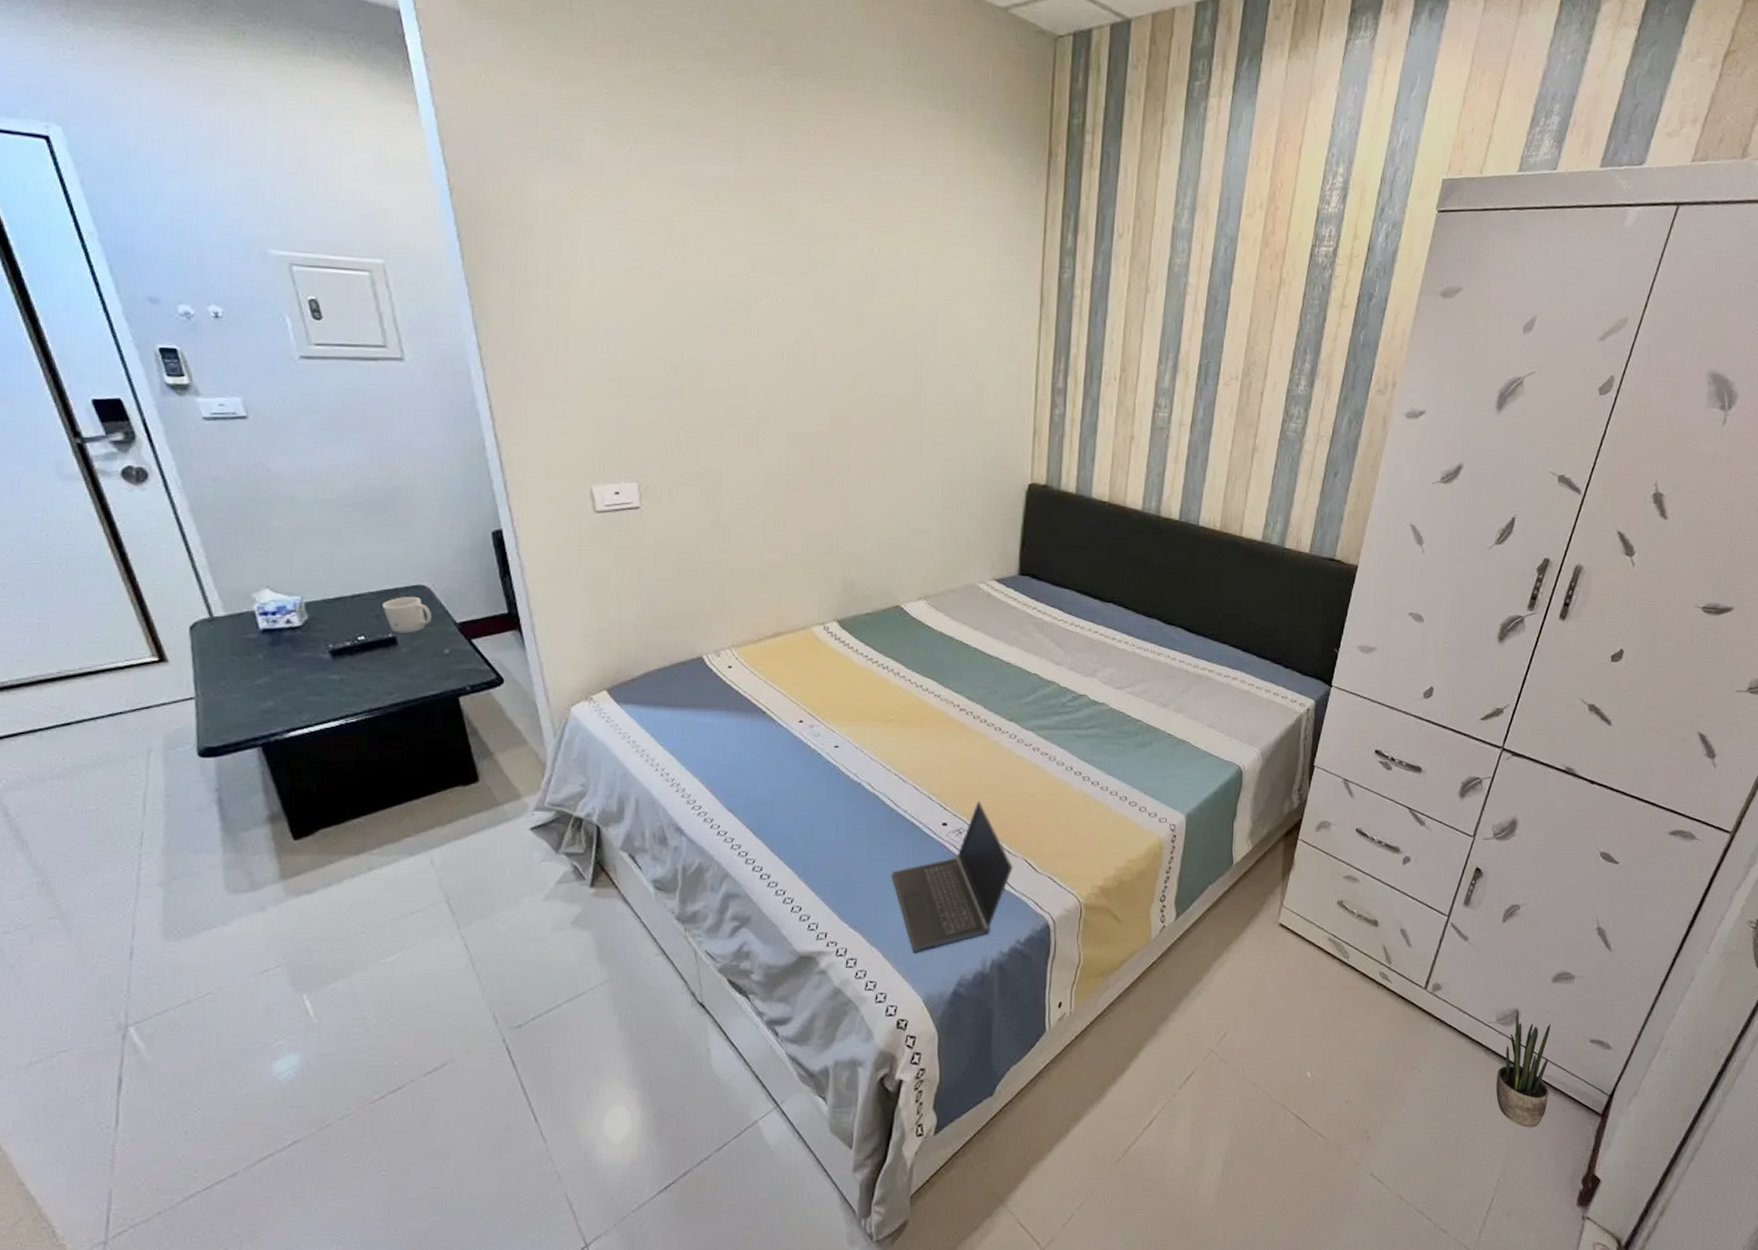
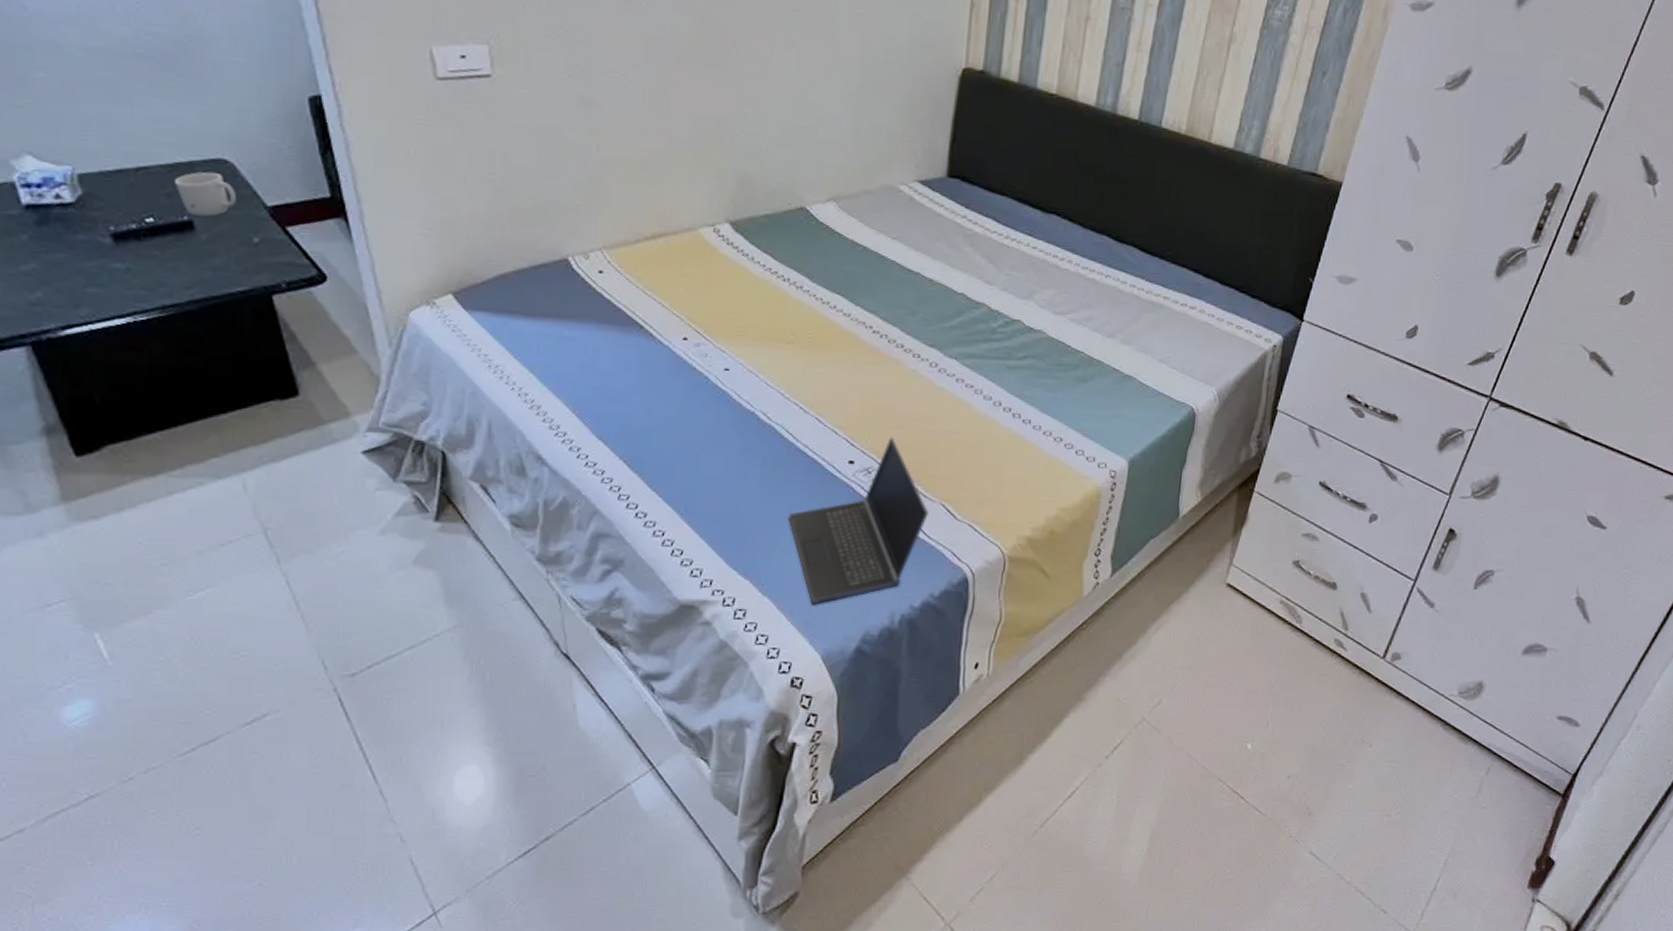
potted plant: present [1496,1011,1551,1128] -> none [1451,684,1517,807]

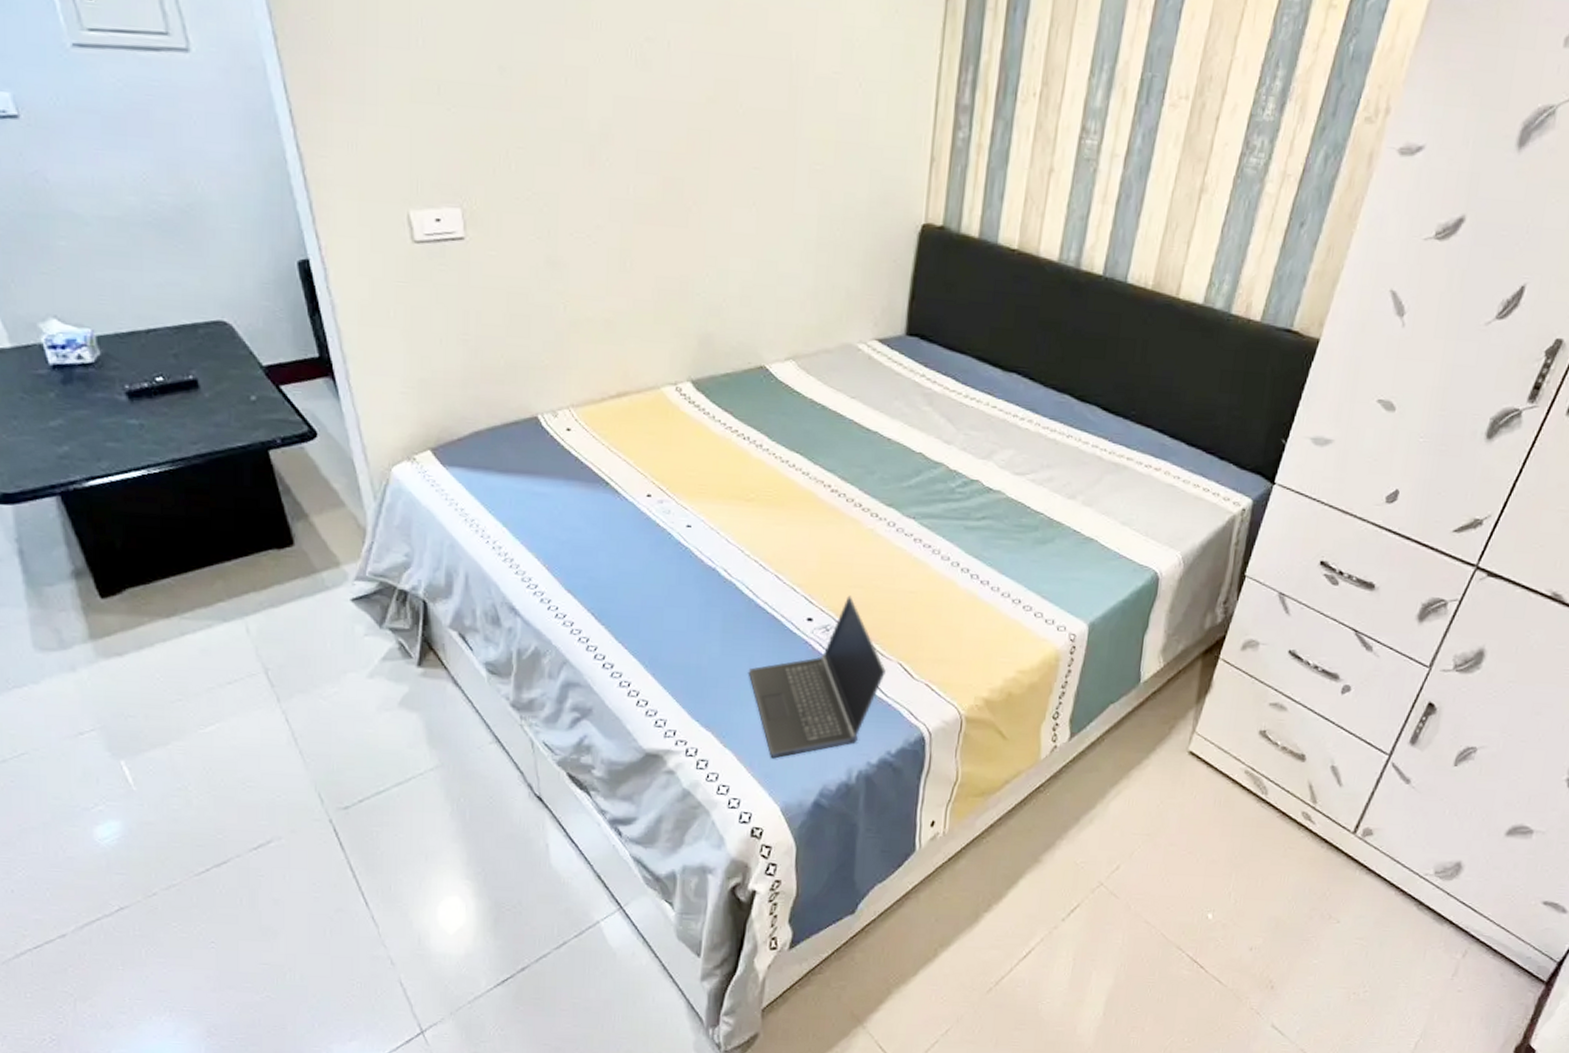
mug: present [175,171,237,218] -> none [181,333,236,377]

